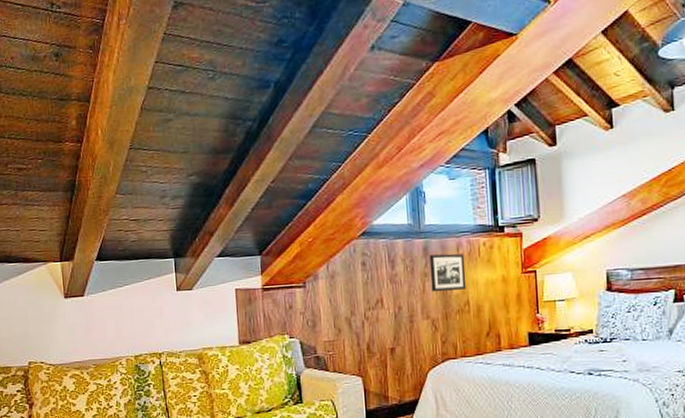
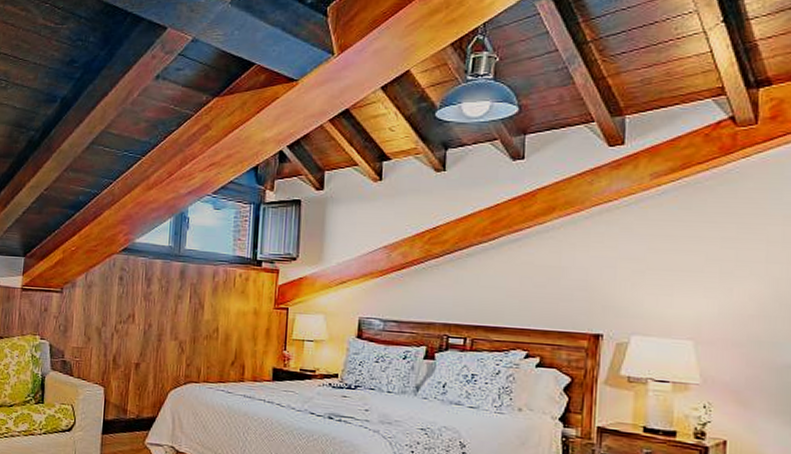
picture frame: present [429,253,467,293] -> none [183,279,220,316]

